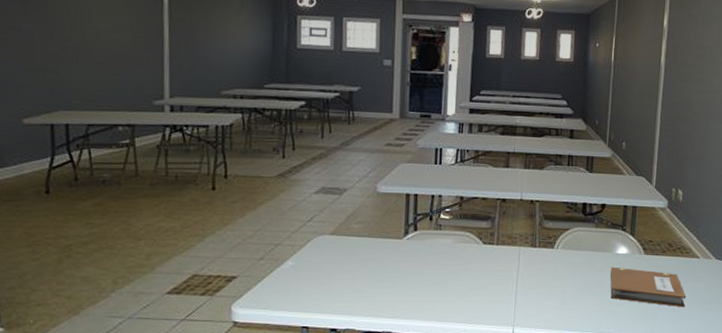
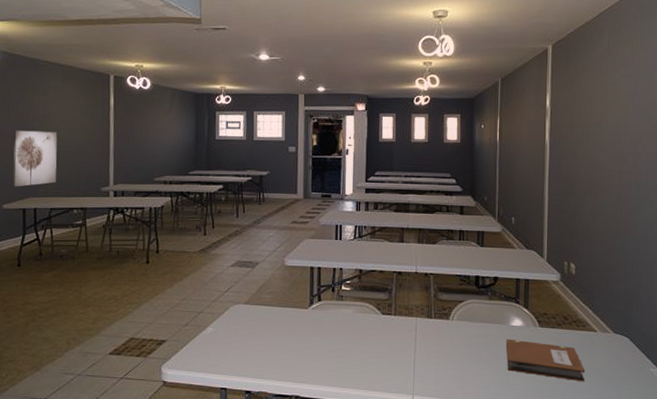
wall art: none [34,27,95,98] -> present [12,130,58,187]

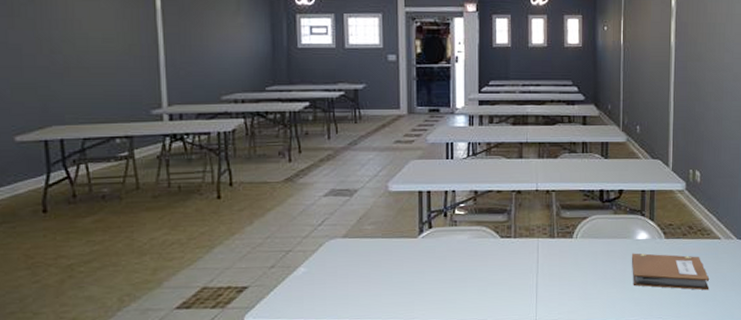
wall art: present [12,130,58,187] -> none [22,41,89,114]

